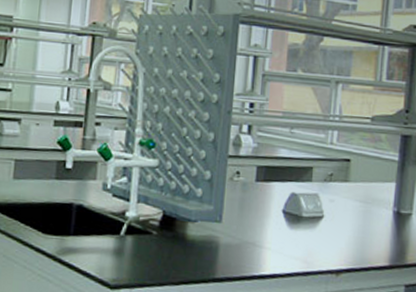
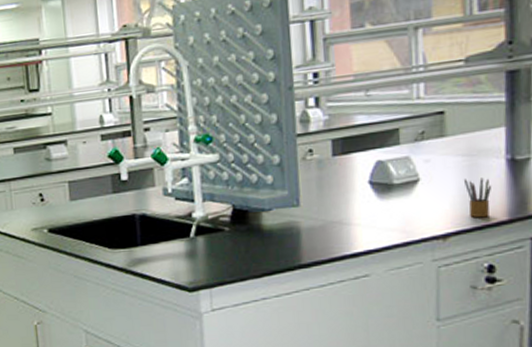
pencil box: none [358,223,379,261] -> present [463,177,491,218]

